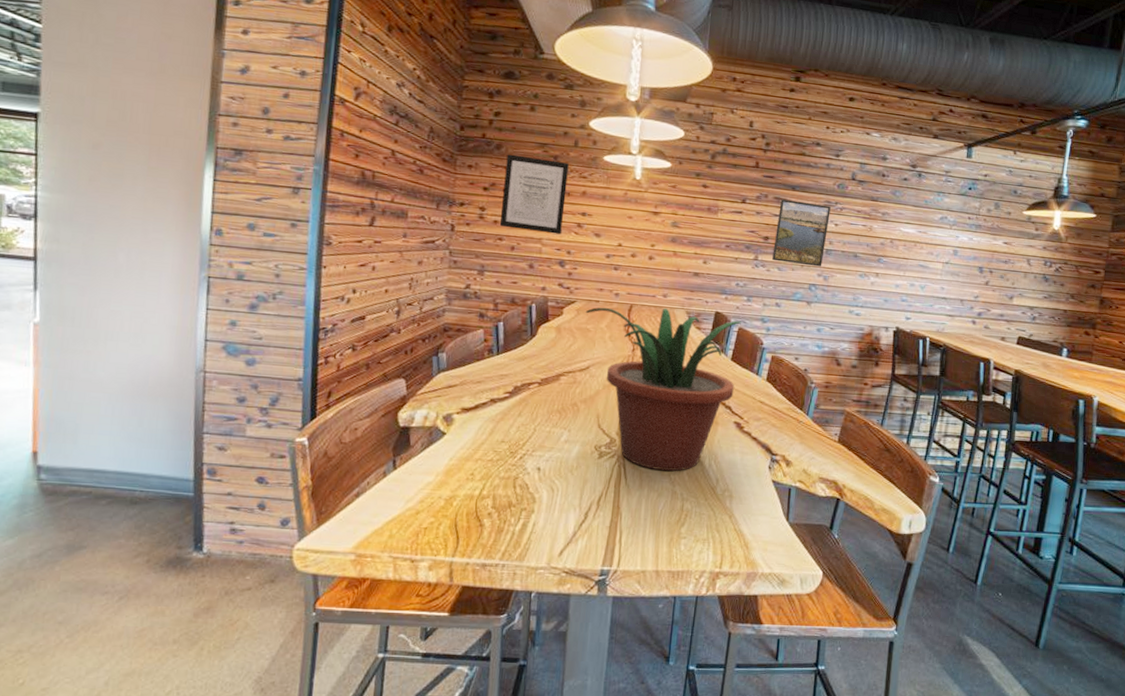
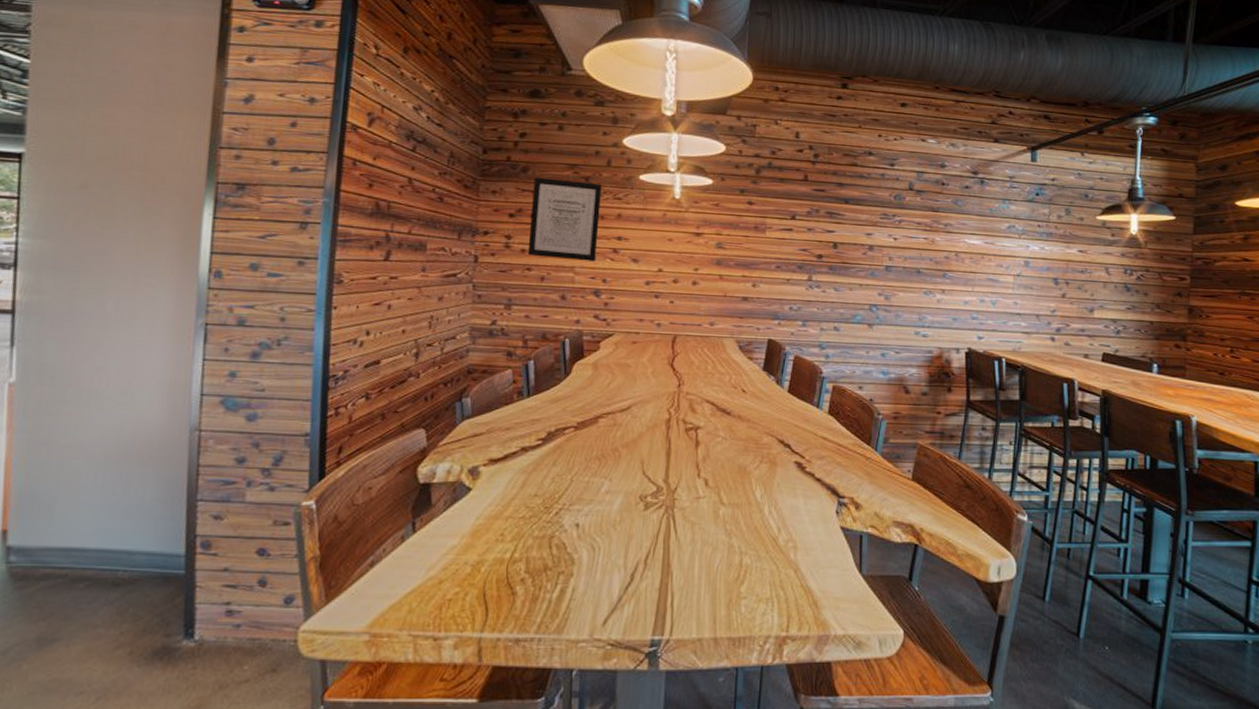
potted plant: present [585,307,742,472] -> none [624,337,798,522]
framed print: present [772,199,831,267] -> none [828,214,888,285]

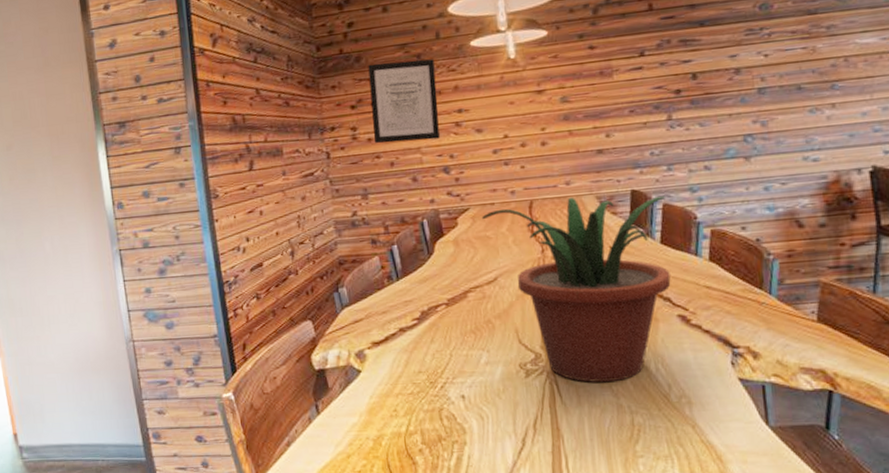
potted plant: none [624,337,798,522] -> present [481,195,671,383]

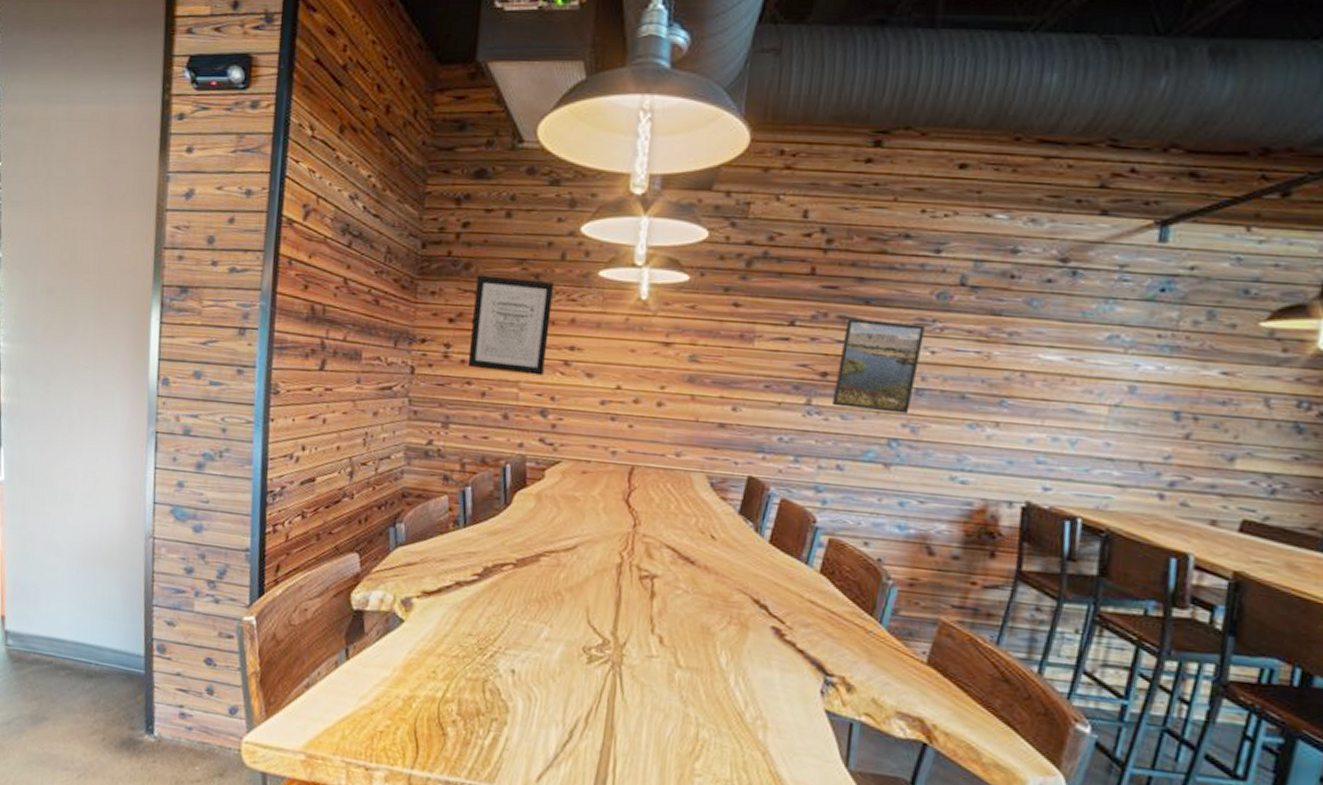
potted plant: present [481,195,671,383] -> none [572,469,786,688]
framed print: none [687,34,757,117] -> present [832,318,925,414]

